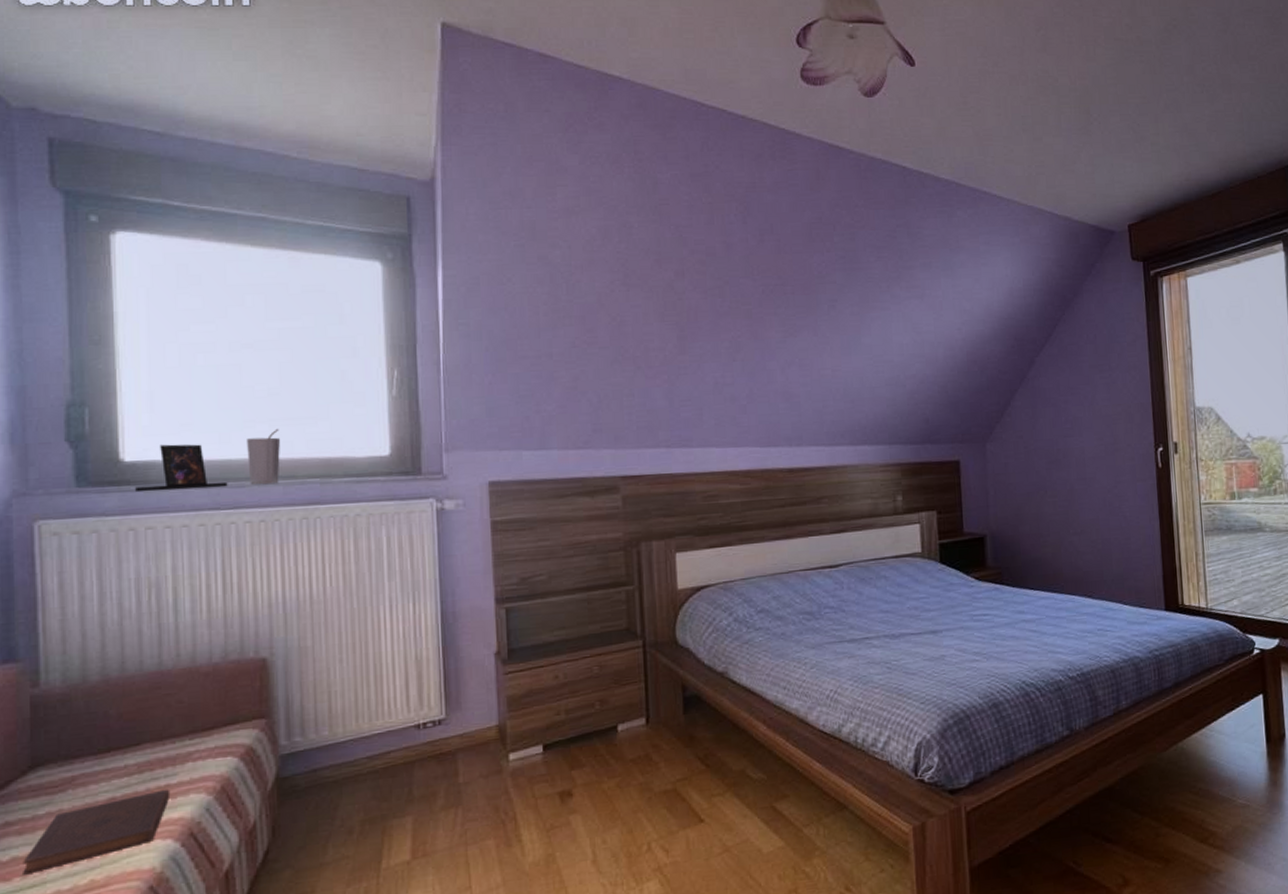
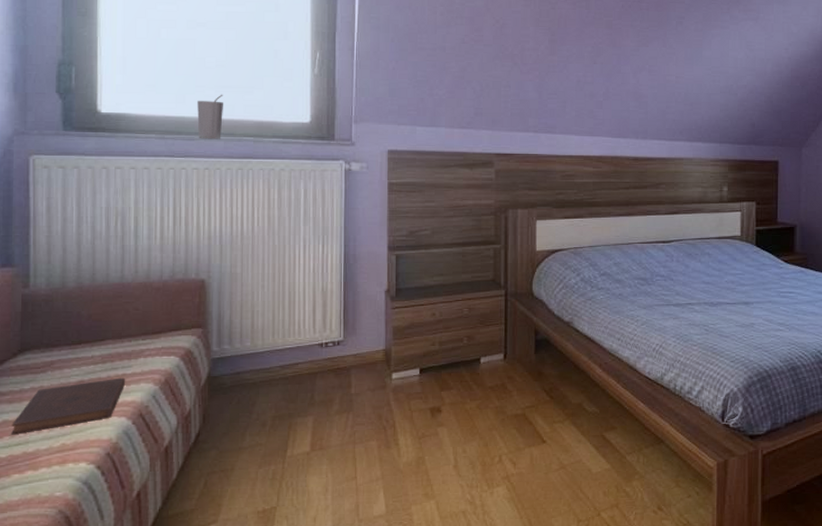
photo frame: present [135,444,228,493] -> none [109,101,181,139]

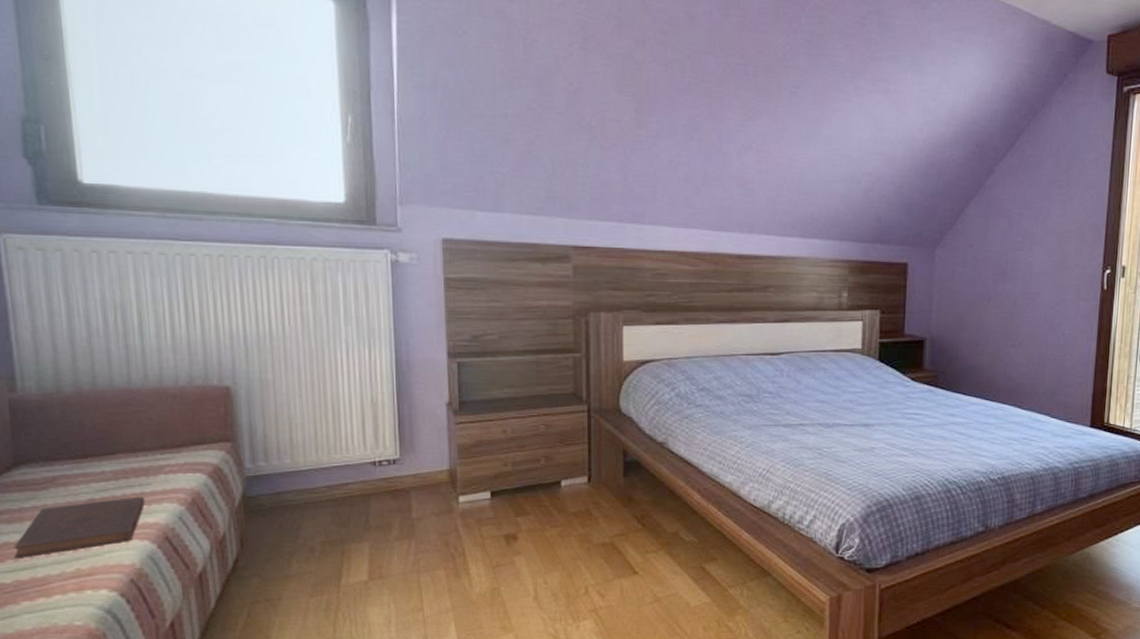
cup: present [197,94,223,139] -> none [203,164,237,220]

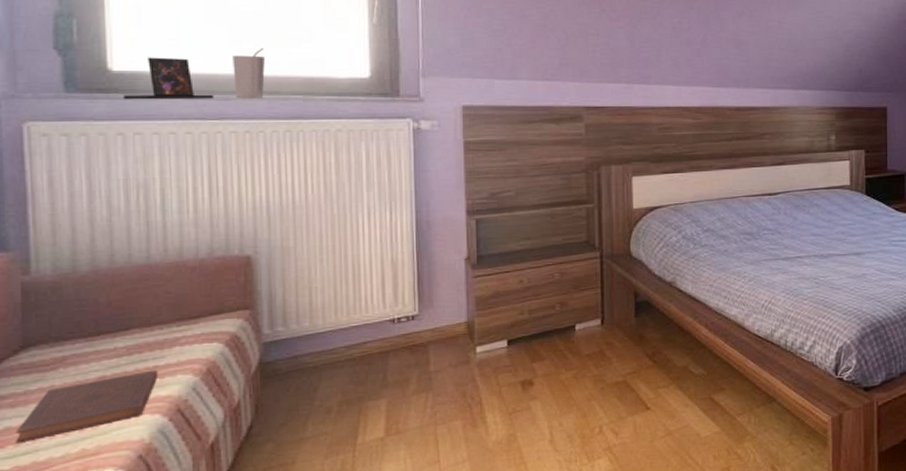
photo frame: none [95,170,186,219] -> present [123,57,214,100]
cup: none [203,164,237,220] -> present [233,47,265,99]

